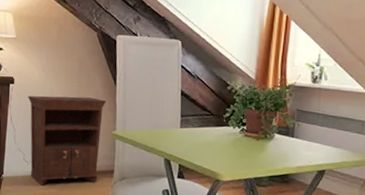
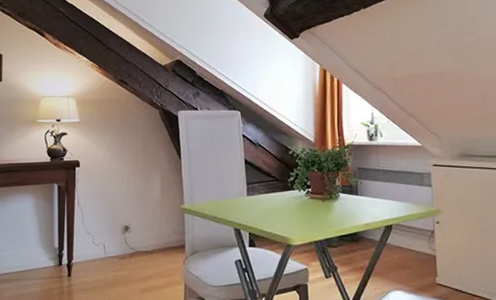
nightstand: present [28,95,107,186] -> none [94,174,173,268]

